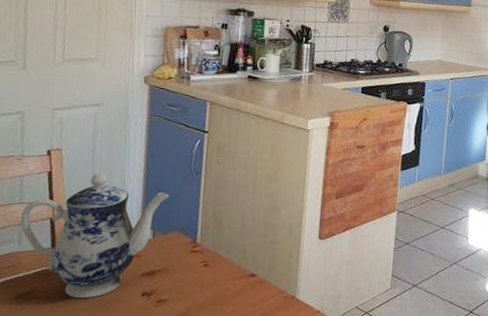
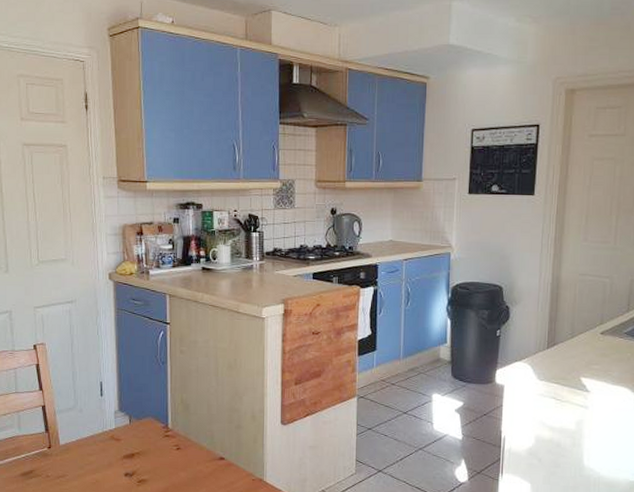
teapot: present [20,172,169,299] -> none [18,363,140,478]

